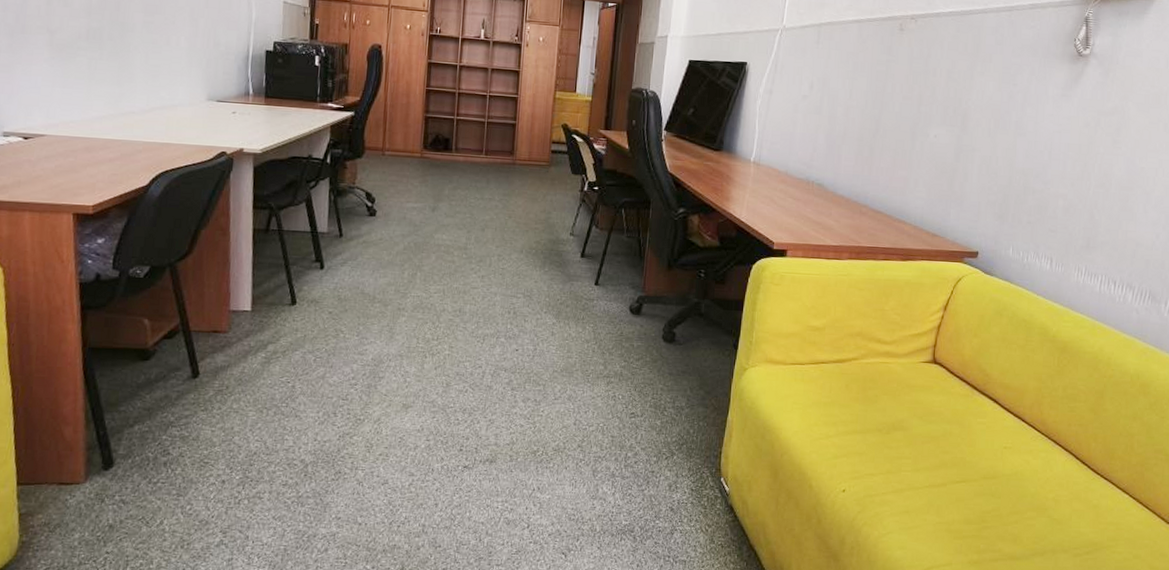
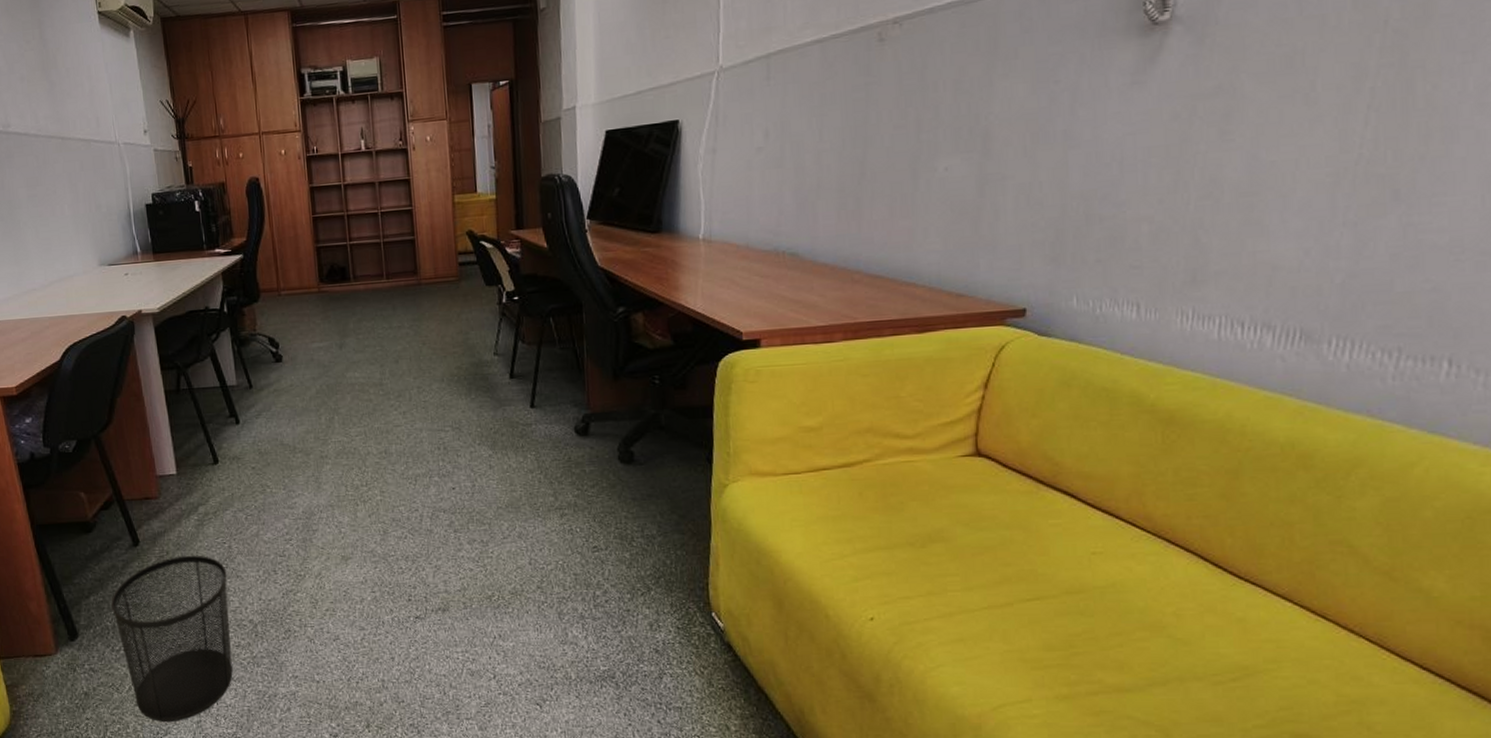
waste bin: none [156,391,286,560] -> present [111,555,233,723]

